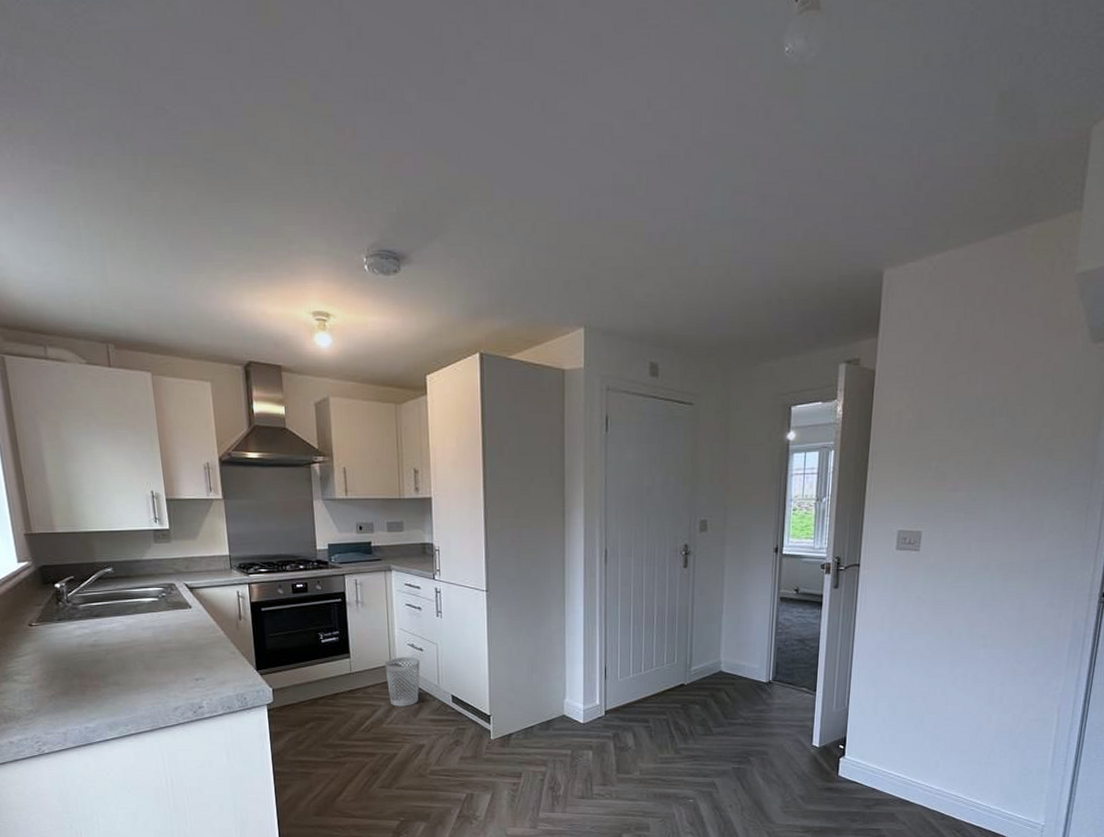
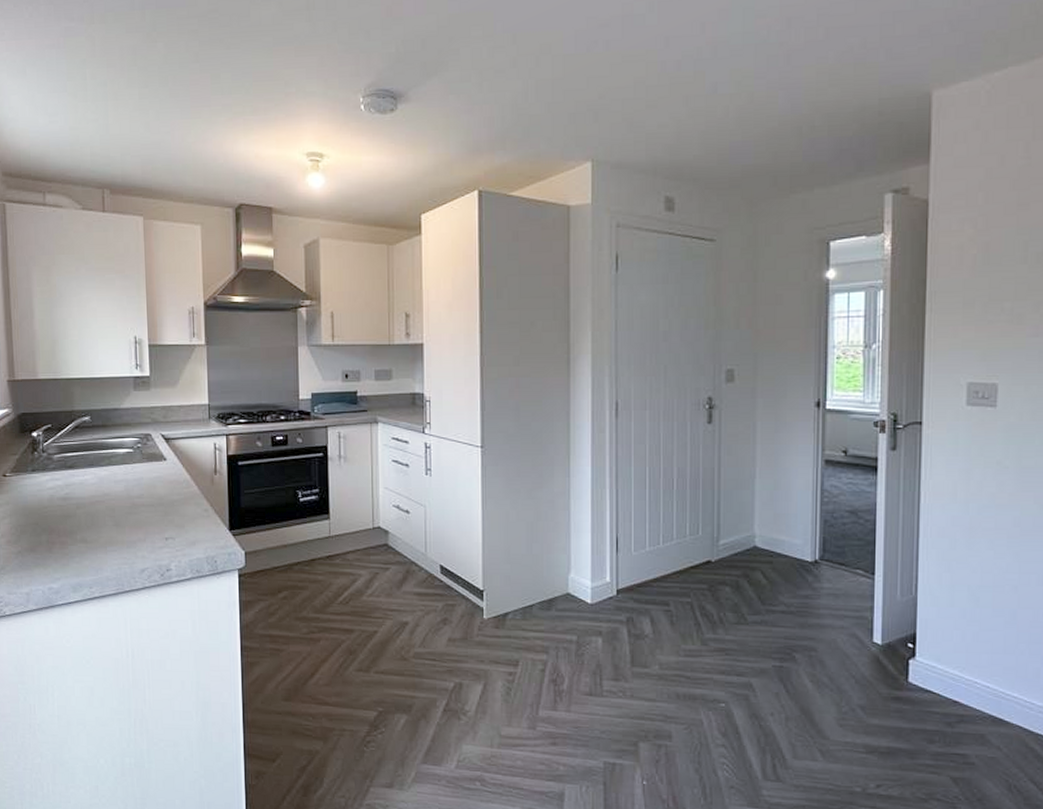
wastebasket: present [385,657,420,707] -> none [367,519,406,577]

